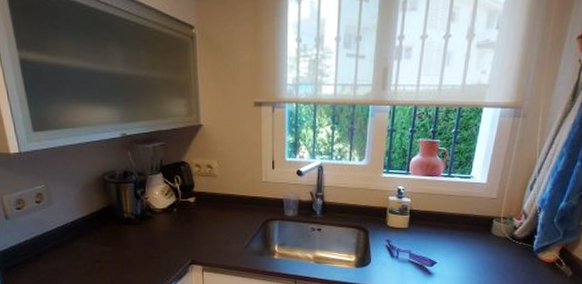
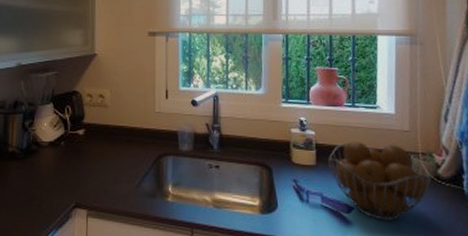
fruit basket: none [418,207,508,272] -> present [327,141,432,221]

